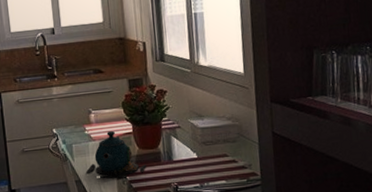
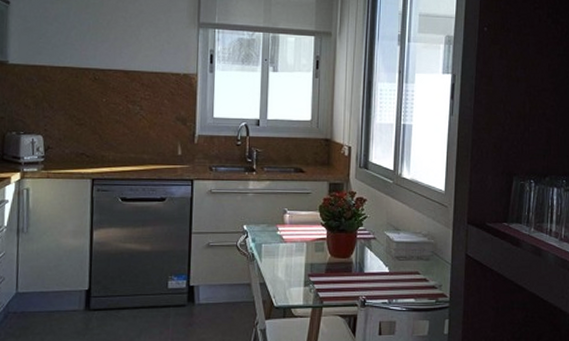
teapot: present [85,130,147,179] -> none [272,234,337,286]

